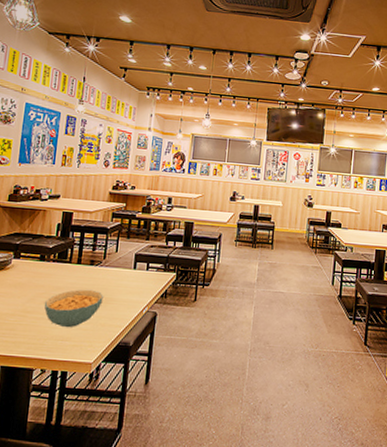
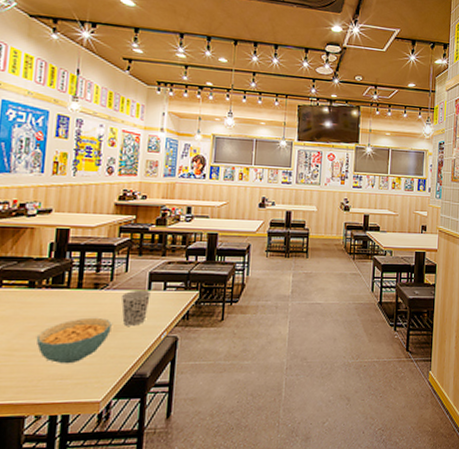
cup: none [111,268,136,300] -> present [120,289,151,326]

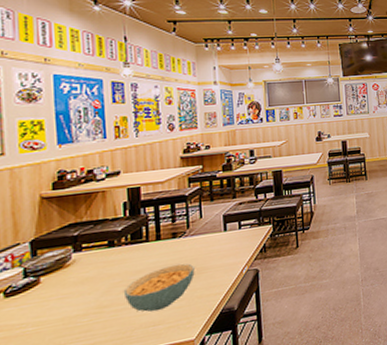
cup: present [120,289,151,326] -> none [199,231,227,267]

